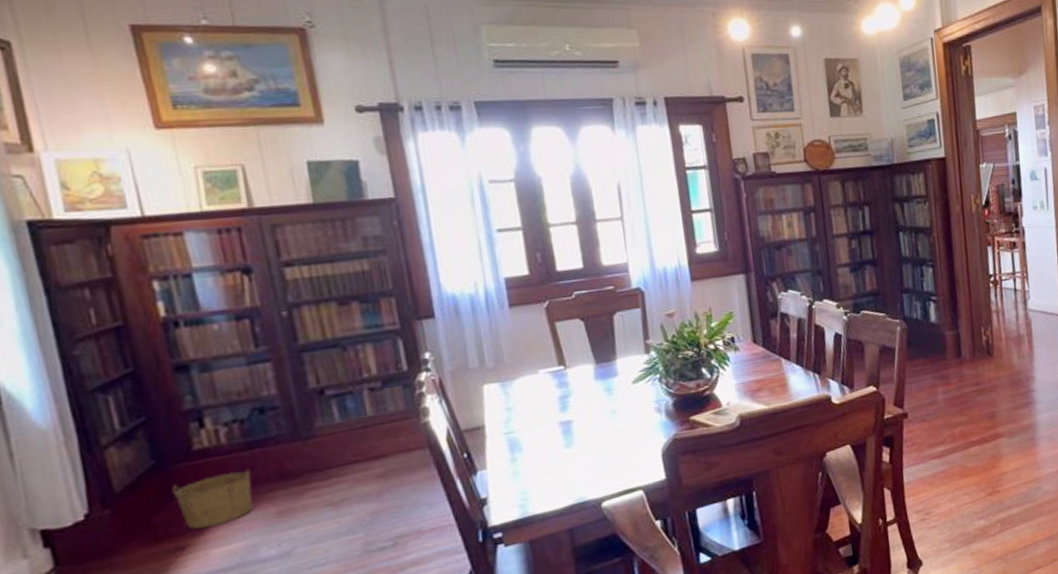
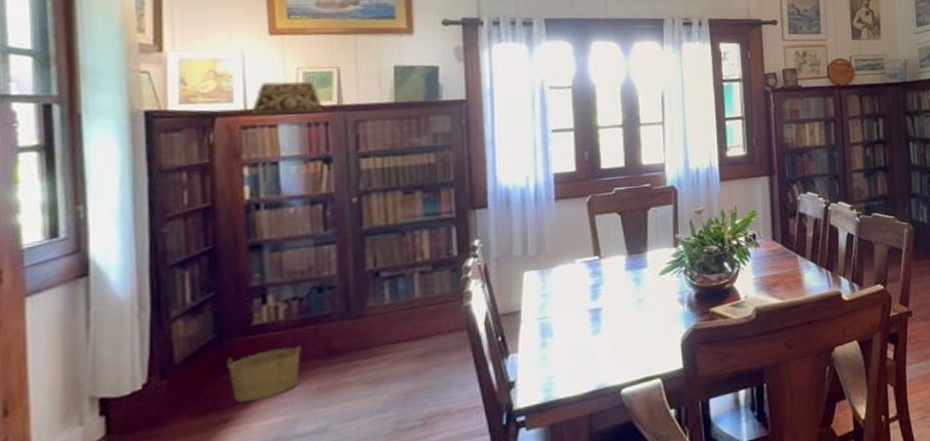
decorative box: none [149,182,234,224] -> present [251,81,324,117]

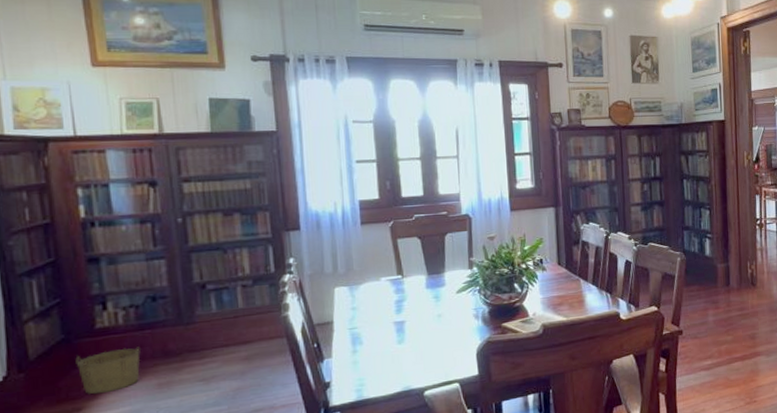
decorative box: present [251,81,324,117] -> none [80,110,147,142]

